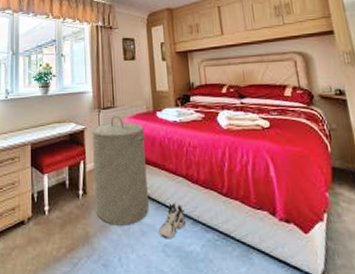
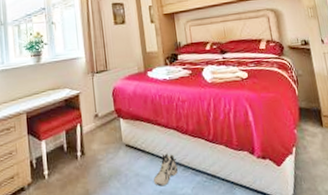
laundry hamper: present [91,115,149,225] -> none [86,77,144,181]

